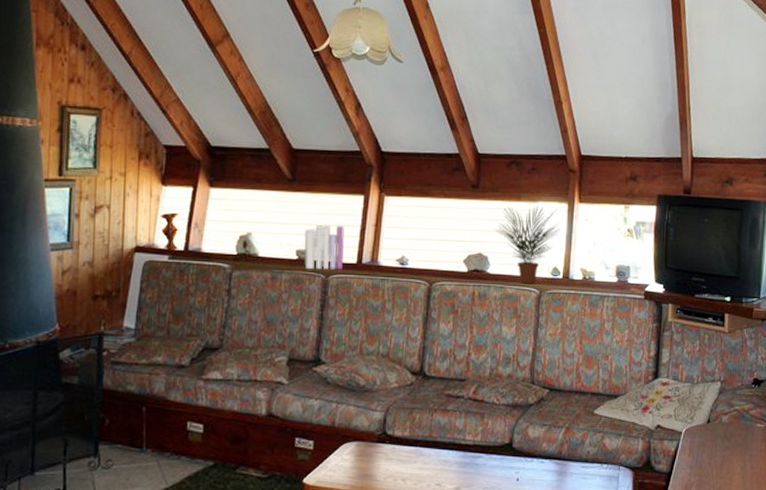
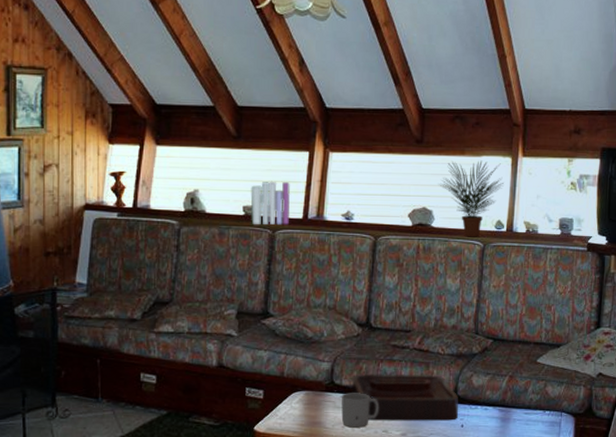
mug: none [393,444,433,481] -> present [341,393,380,428]
decorative tray: none [405,424,514,474] -> present [352,373,458,421]

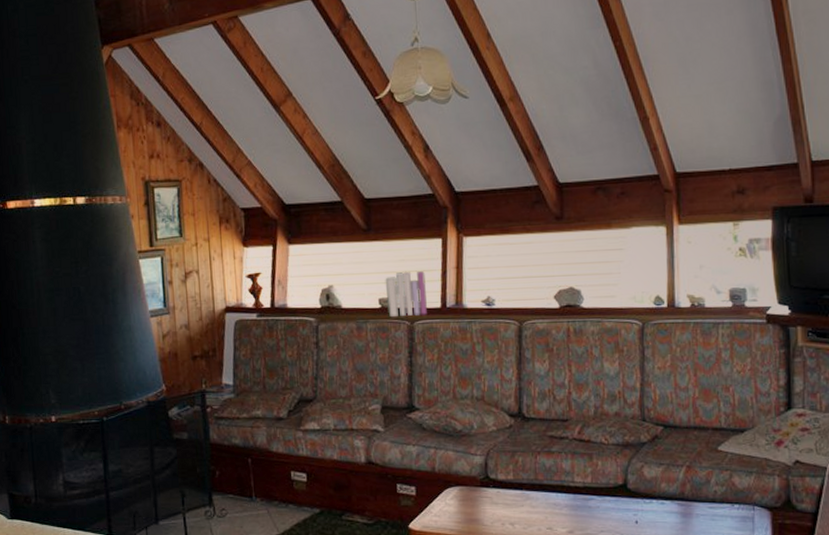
mug: present [341,393,380,428] -> none [499,487,541,525]
decorative tray: present [352,373,458,421] -> none [508,466,630,517]
potted plant: present [439,160,504,237] -> none [585,232,659,316]

